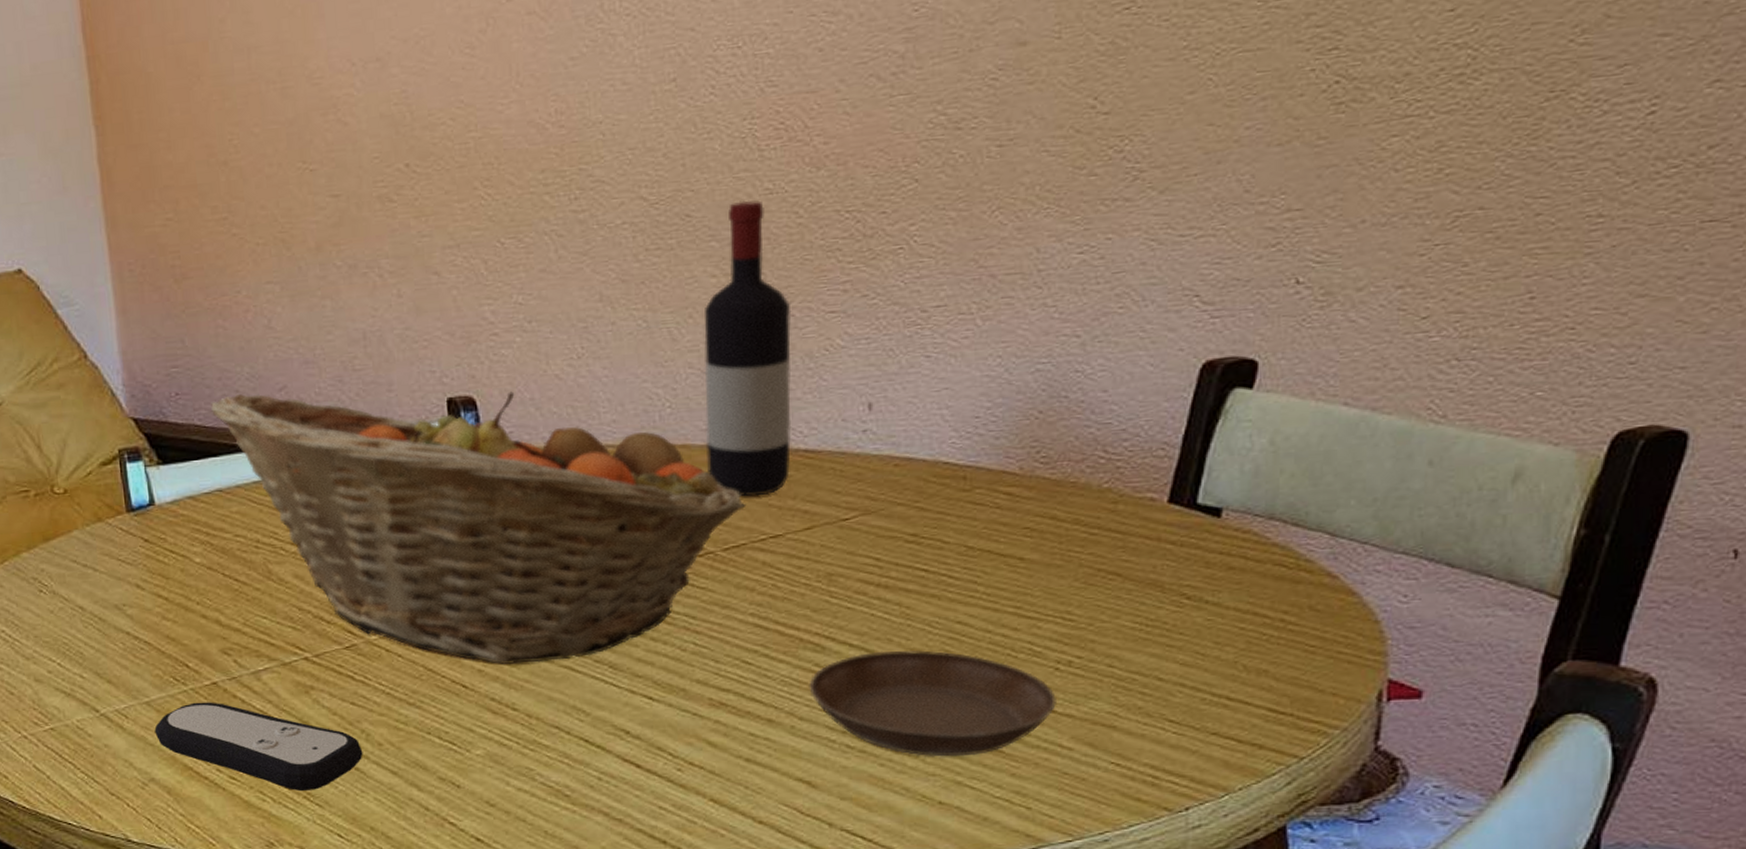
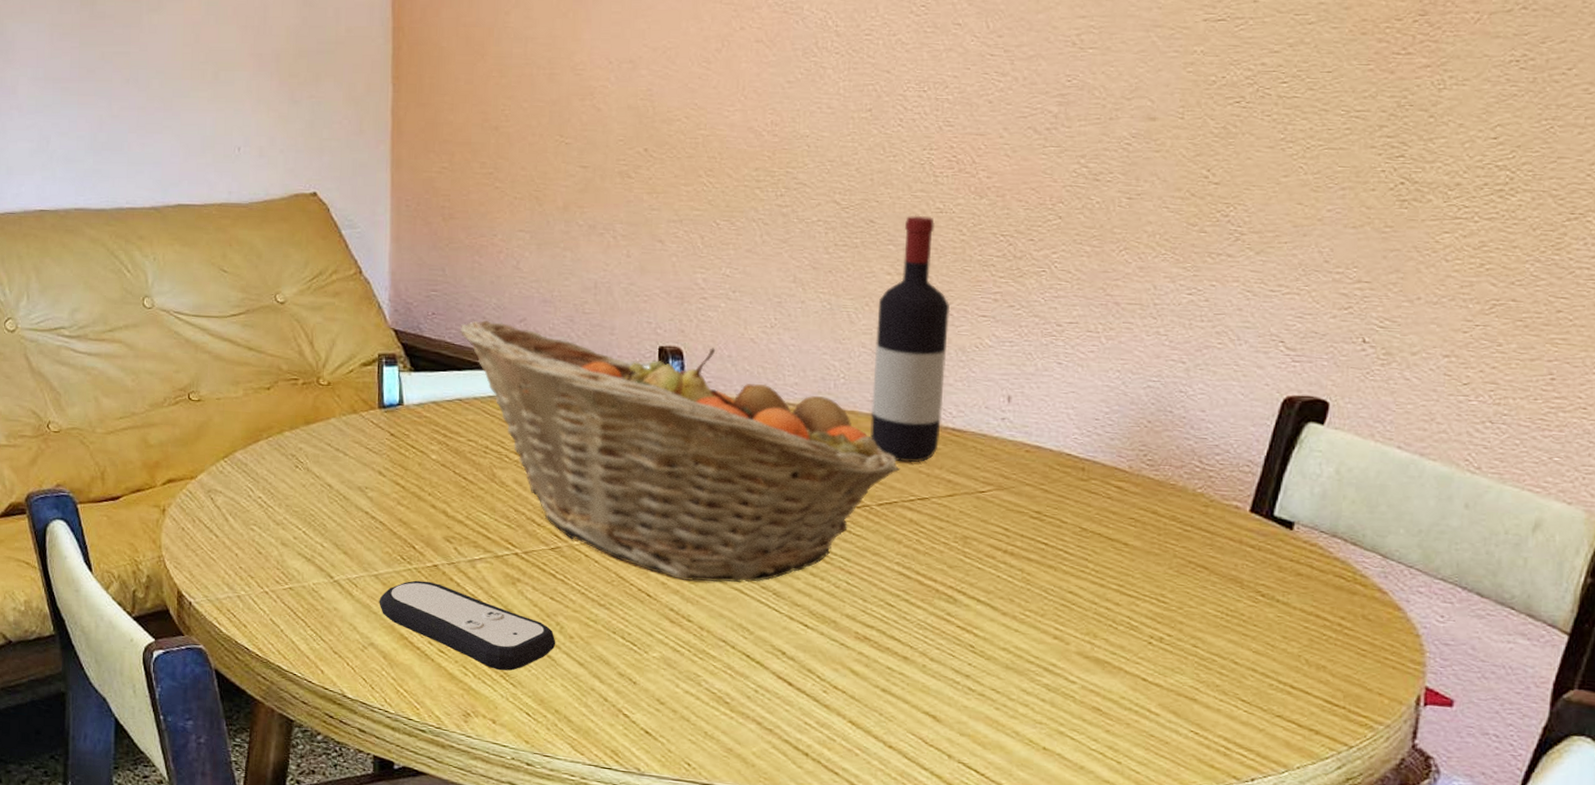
saucer: present [809,649,1056,757] -> none [940,609,1148,710]

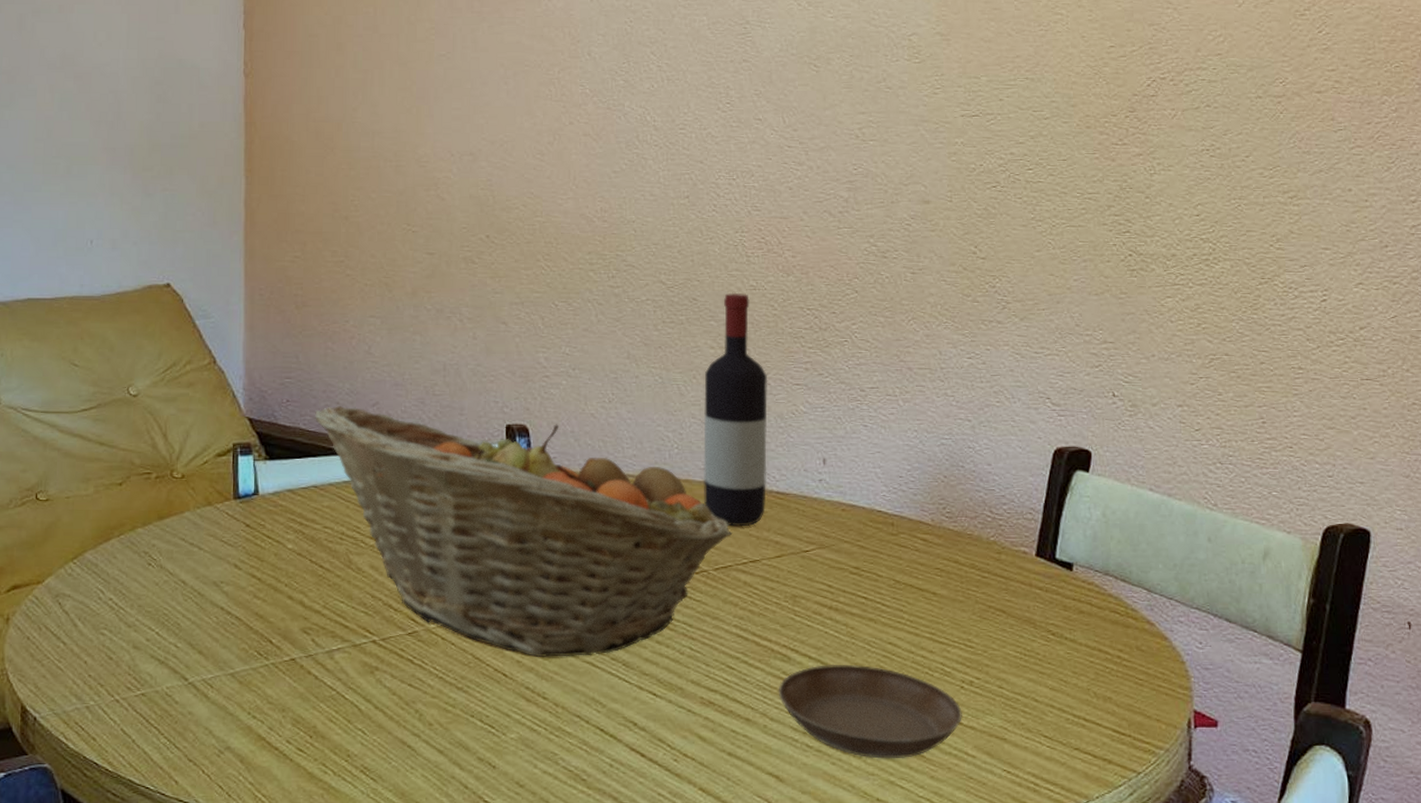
remote control: present [379,580,556,671] -> none [235,676,416,766]
saucer: none [940,609,1148,710] -> present [778,664,962,759]

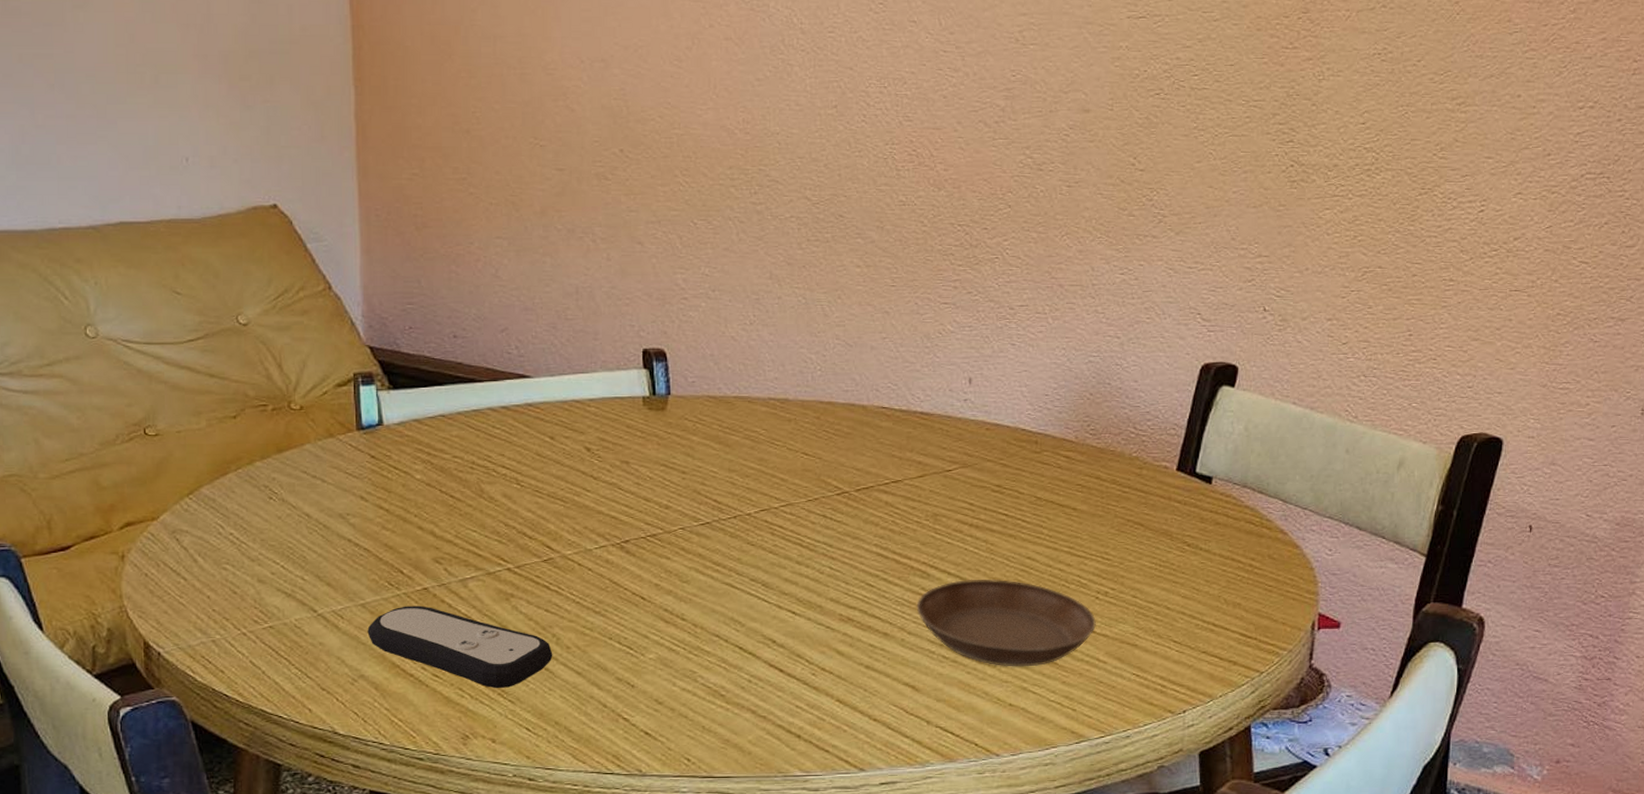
remote control: none [235,676,416,766] -> present [367,605,553,689]
fruit basket: present [315,406,733,658] -> none [440,332,875,581]
wine bottle: present [703,292,768,527] -> none [846,208,916,448]

